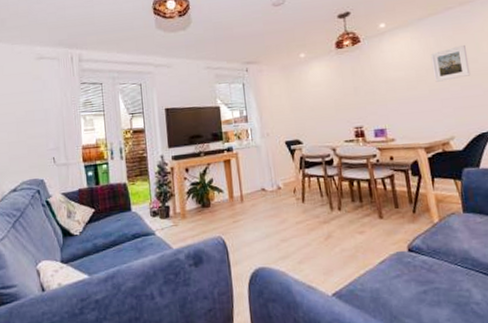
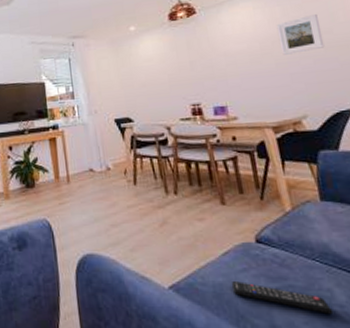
remote control: none [386,285,471,311] -> present [231,280,334,313]

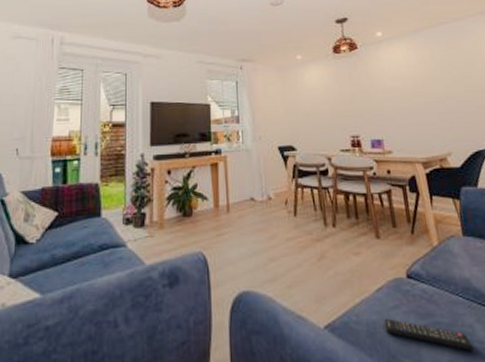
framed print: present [276,13,325,55] -> none [426,59,466,95]

